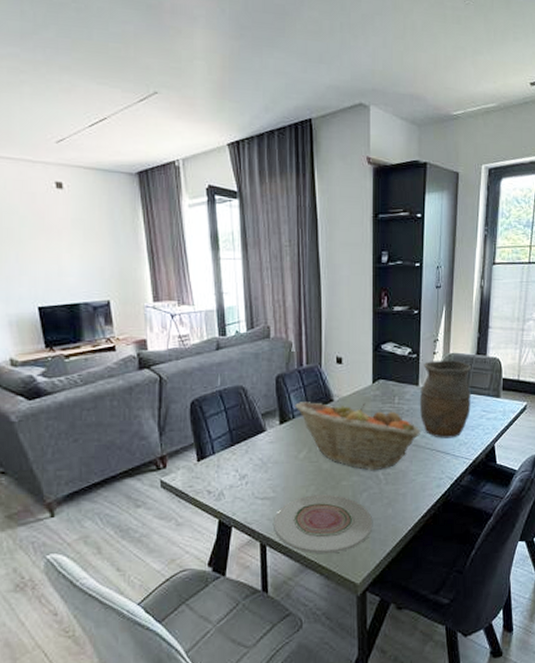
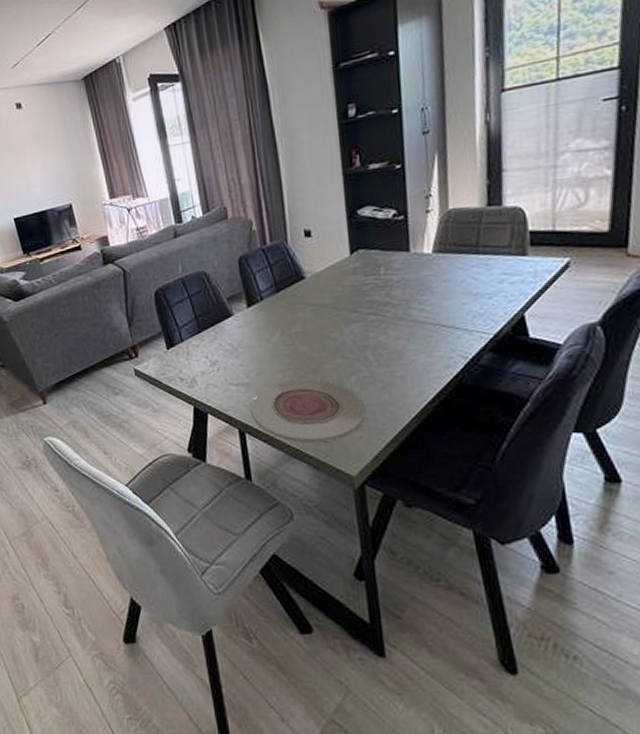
fruit basket: present [295,402,420,471] -> none [262,277,417,352]
vase: present [419,360,472,438] -> none [412,216,485,311]

